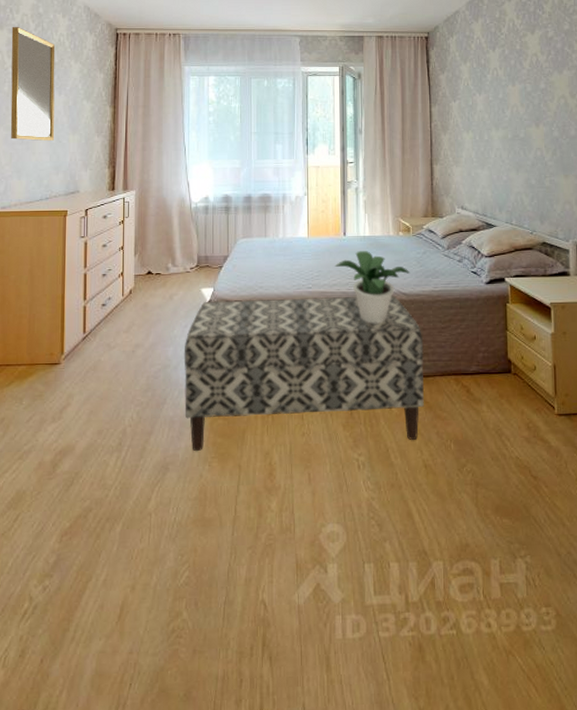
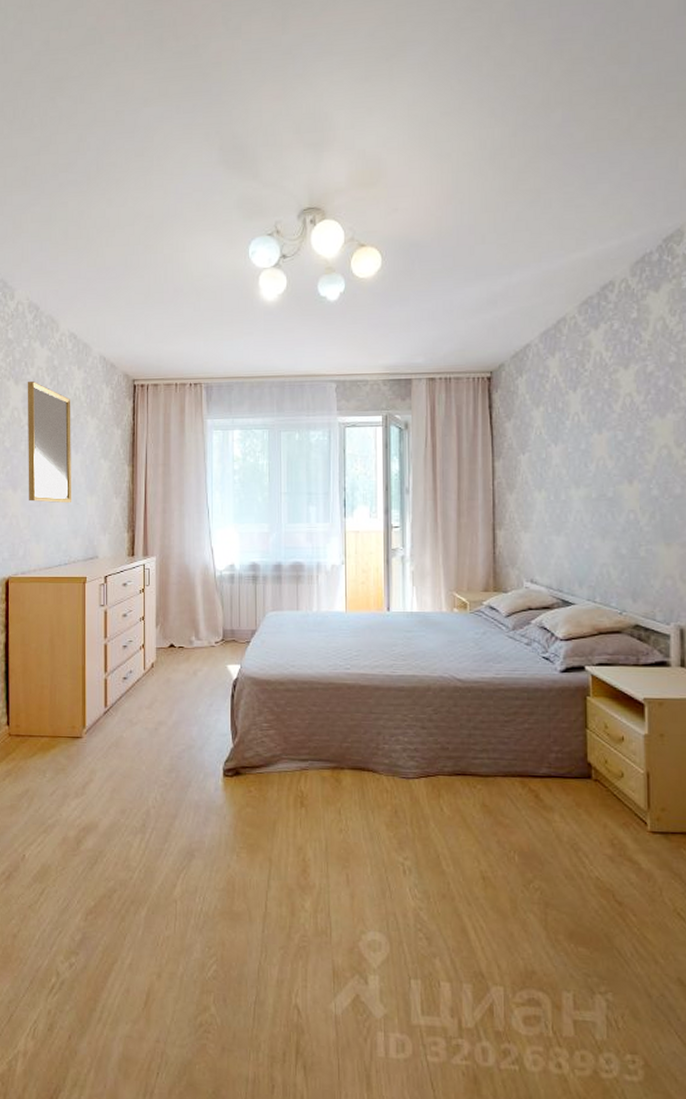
bench: present [184,295,424,452] -> none [209,678,483,847]
potted plant: present [335,251,409,324] -> none [377,629,466,713]

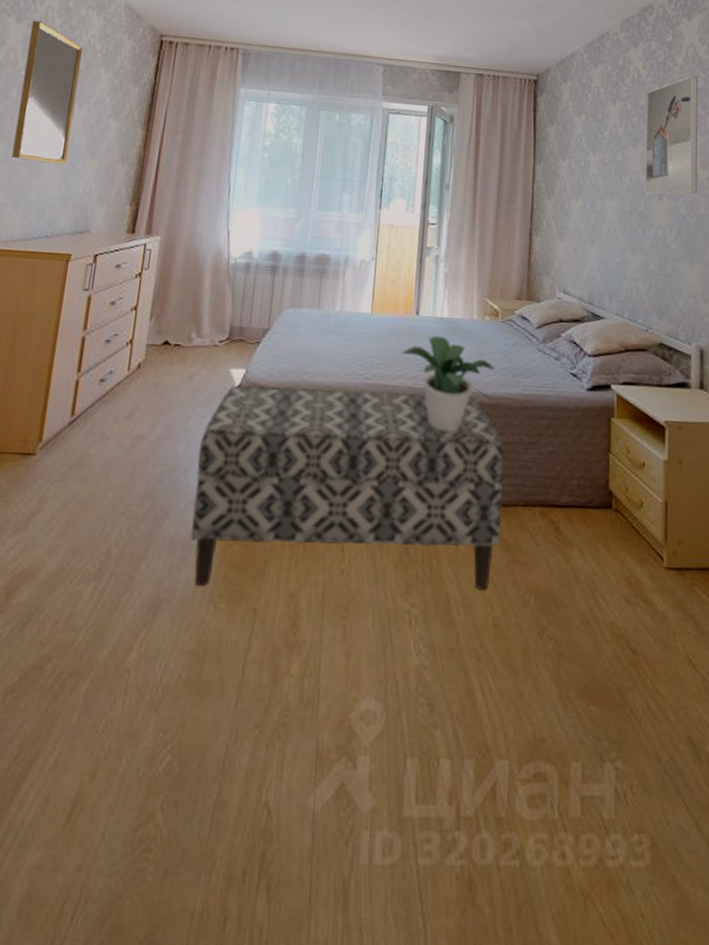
bench: none [209,678,483,847] -> present [191,385,505,590]
potted plant: none [377,629,466,713] -> present [401,336,494,432]
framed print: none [610,350,671,480] -> present [644,75,698,195]

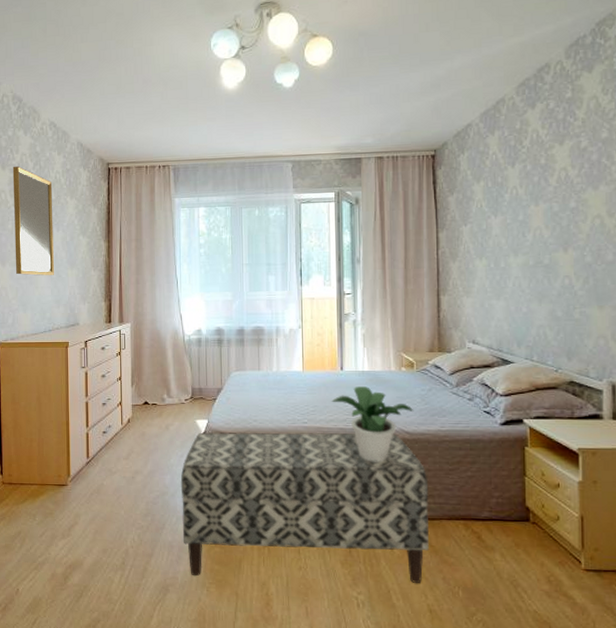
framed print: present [644,75,698,195] -> none [546,127,604,248]

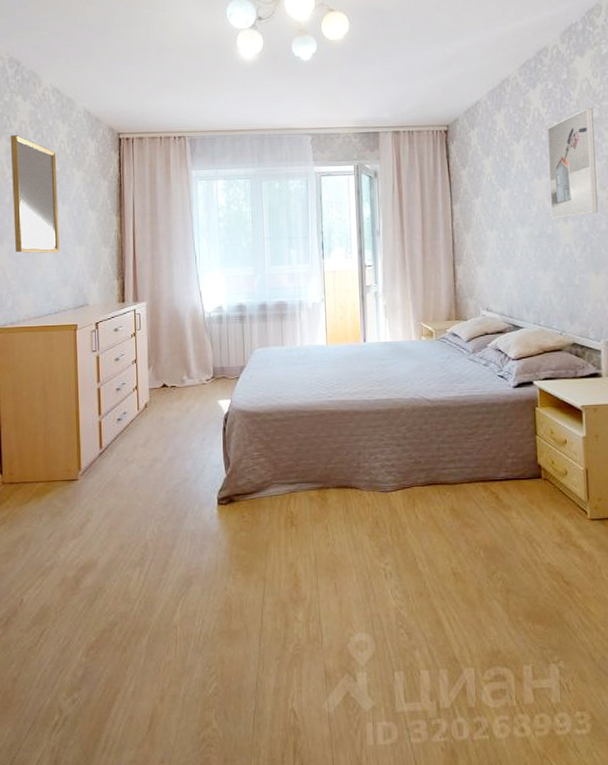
bench: present [180,432,429,583] -> none [203,402,451,565]
potted plant: present [331,386,413,462] -> none [355,357,433,432]
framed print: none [546,127,604,248] -> present [546,107,598,219]

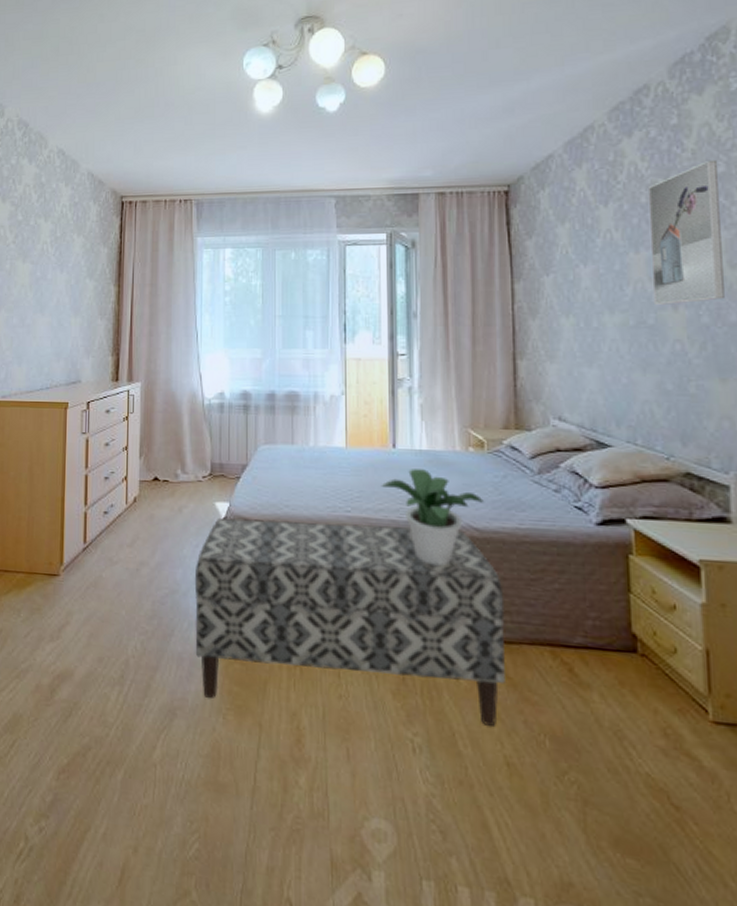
home mirror: present [10,135,61,253] -> none [11,199,58,323]
bench: none [203,402,451,565] -> present [194,518,505,726]
potted plant: none [355,357,433,432] -> present [381,469,484,566]

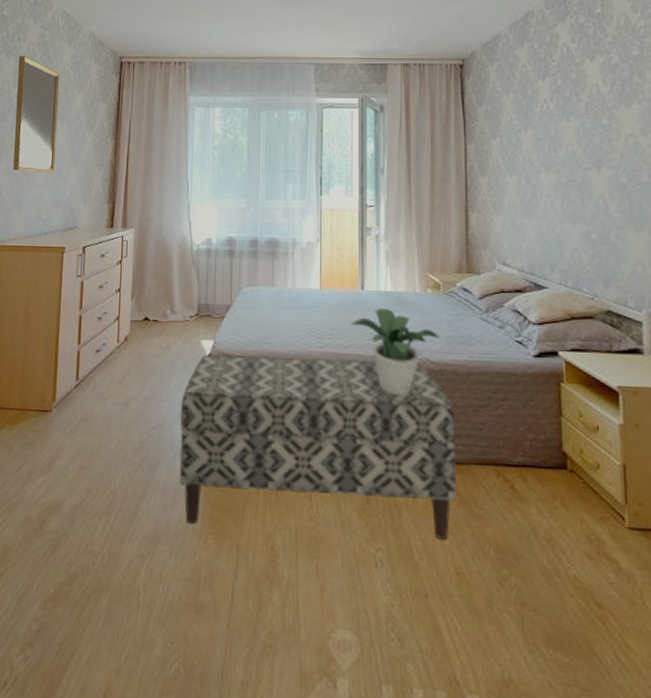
home mirror: none [11,199,58,323] -> present [13,56,60,173]
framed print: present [647,159,725,305] -> none [577,44,638,166]

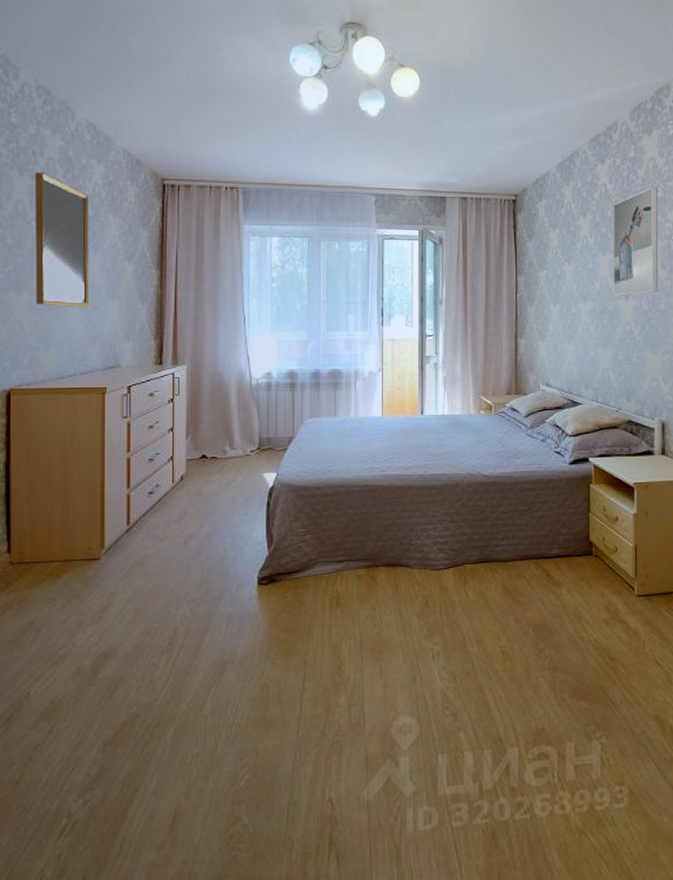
bench: present [179,354,457,540] -> none [243,477,504,649]
potted plant: present [350,308,439,396] -> none [411,431,490,508]
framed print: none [577,44,638,166] -> present [613,186,658,296]

